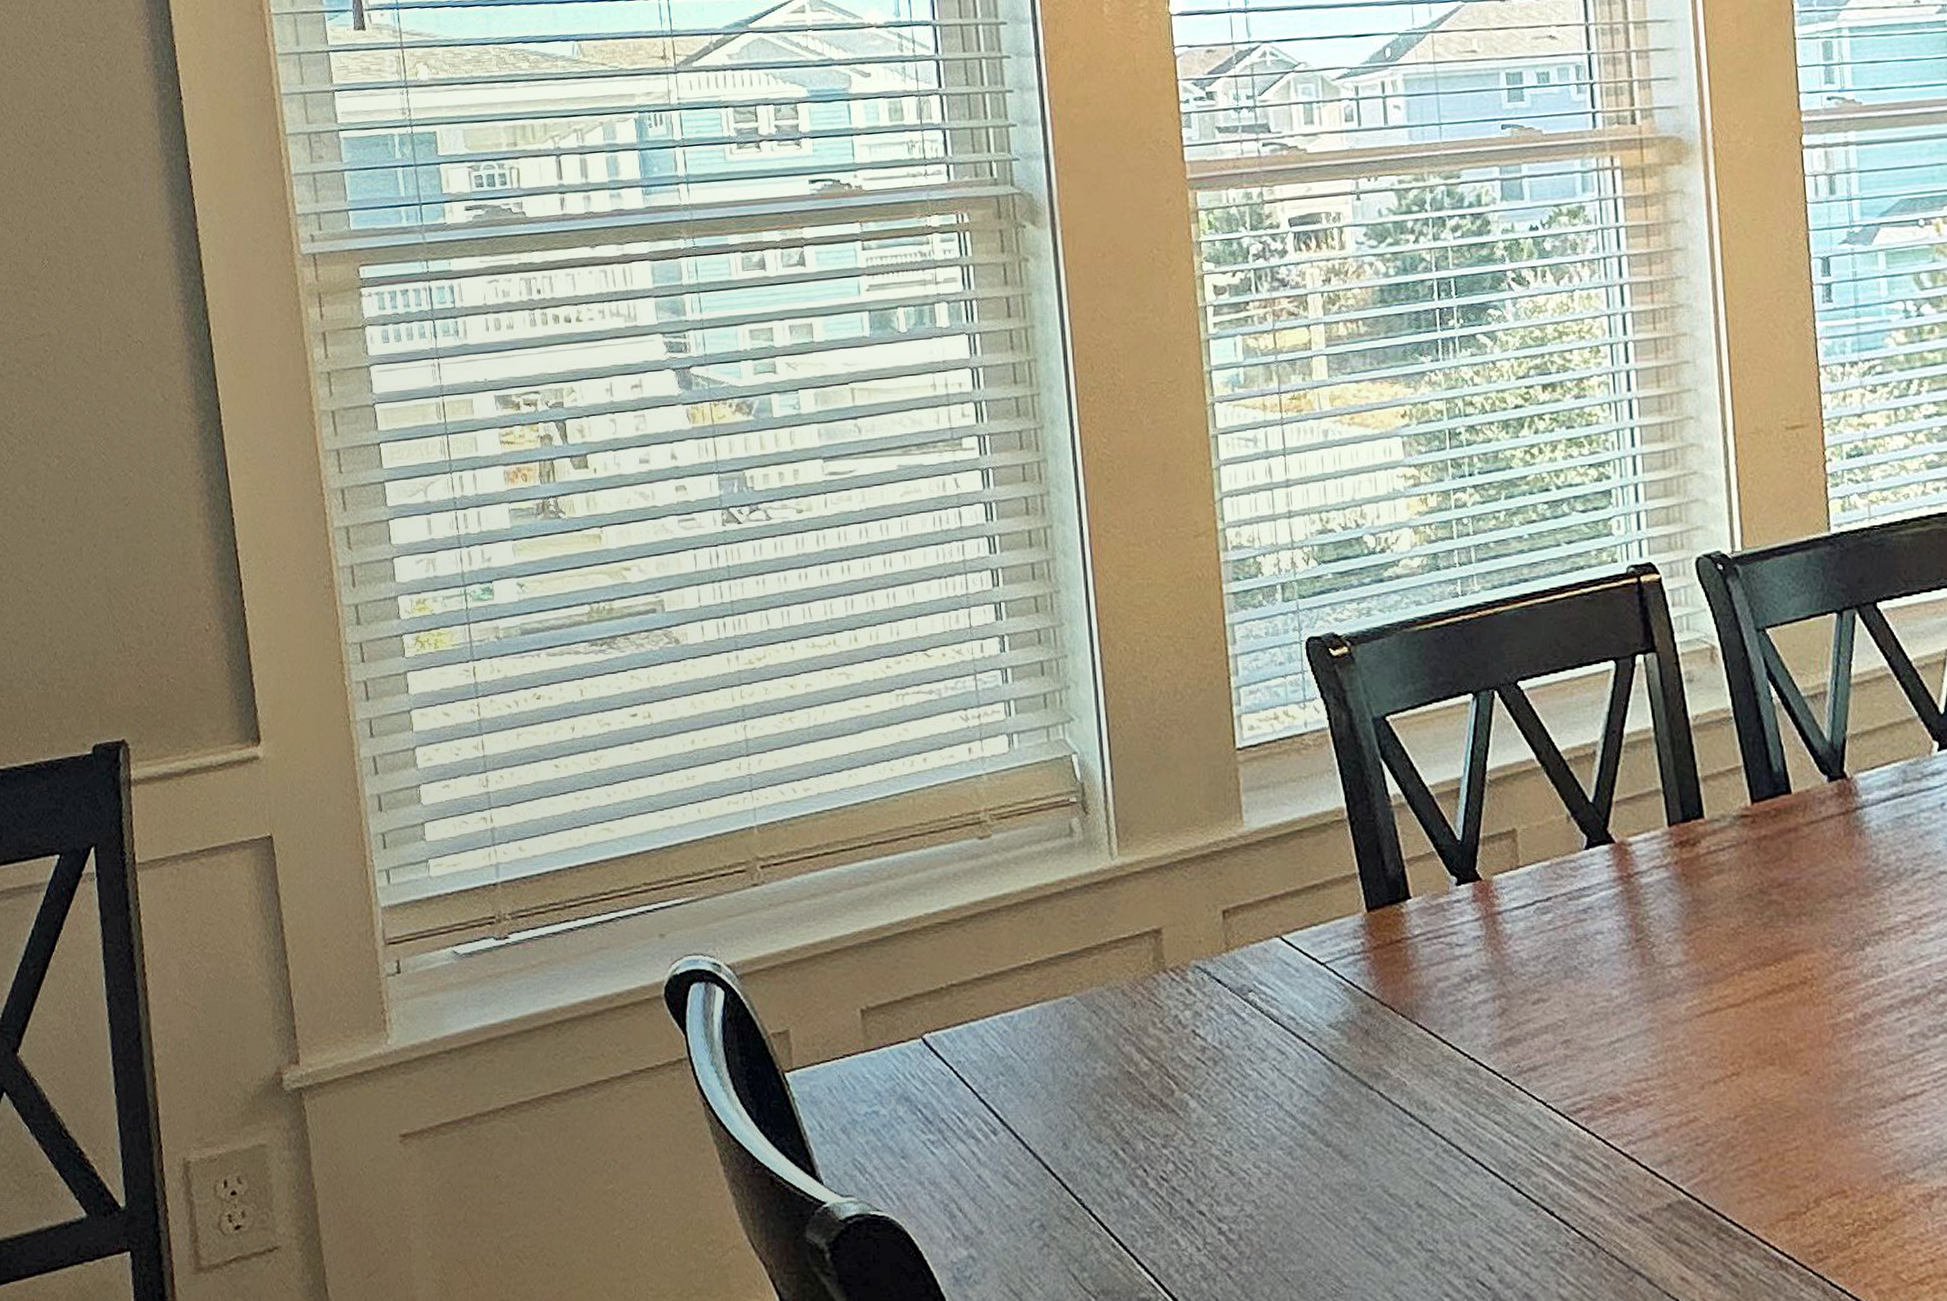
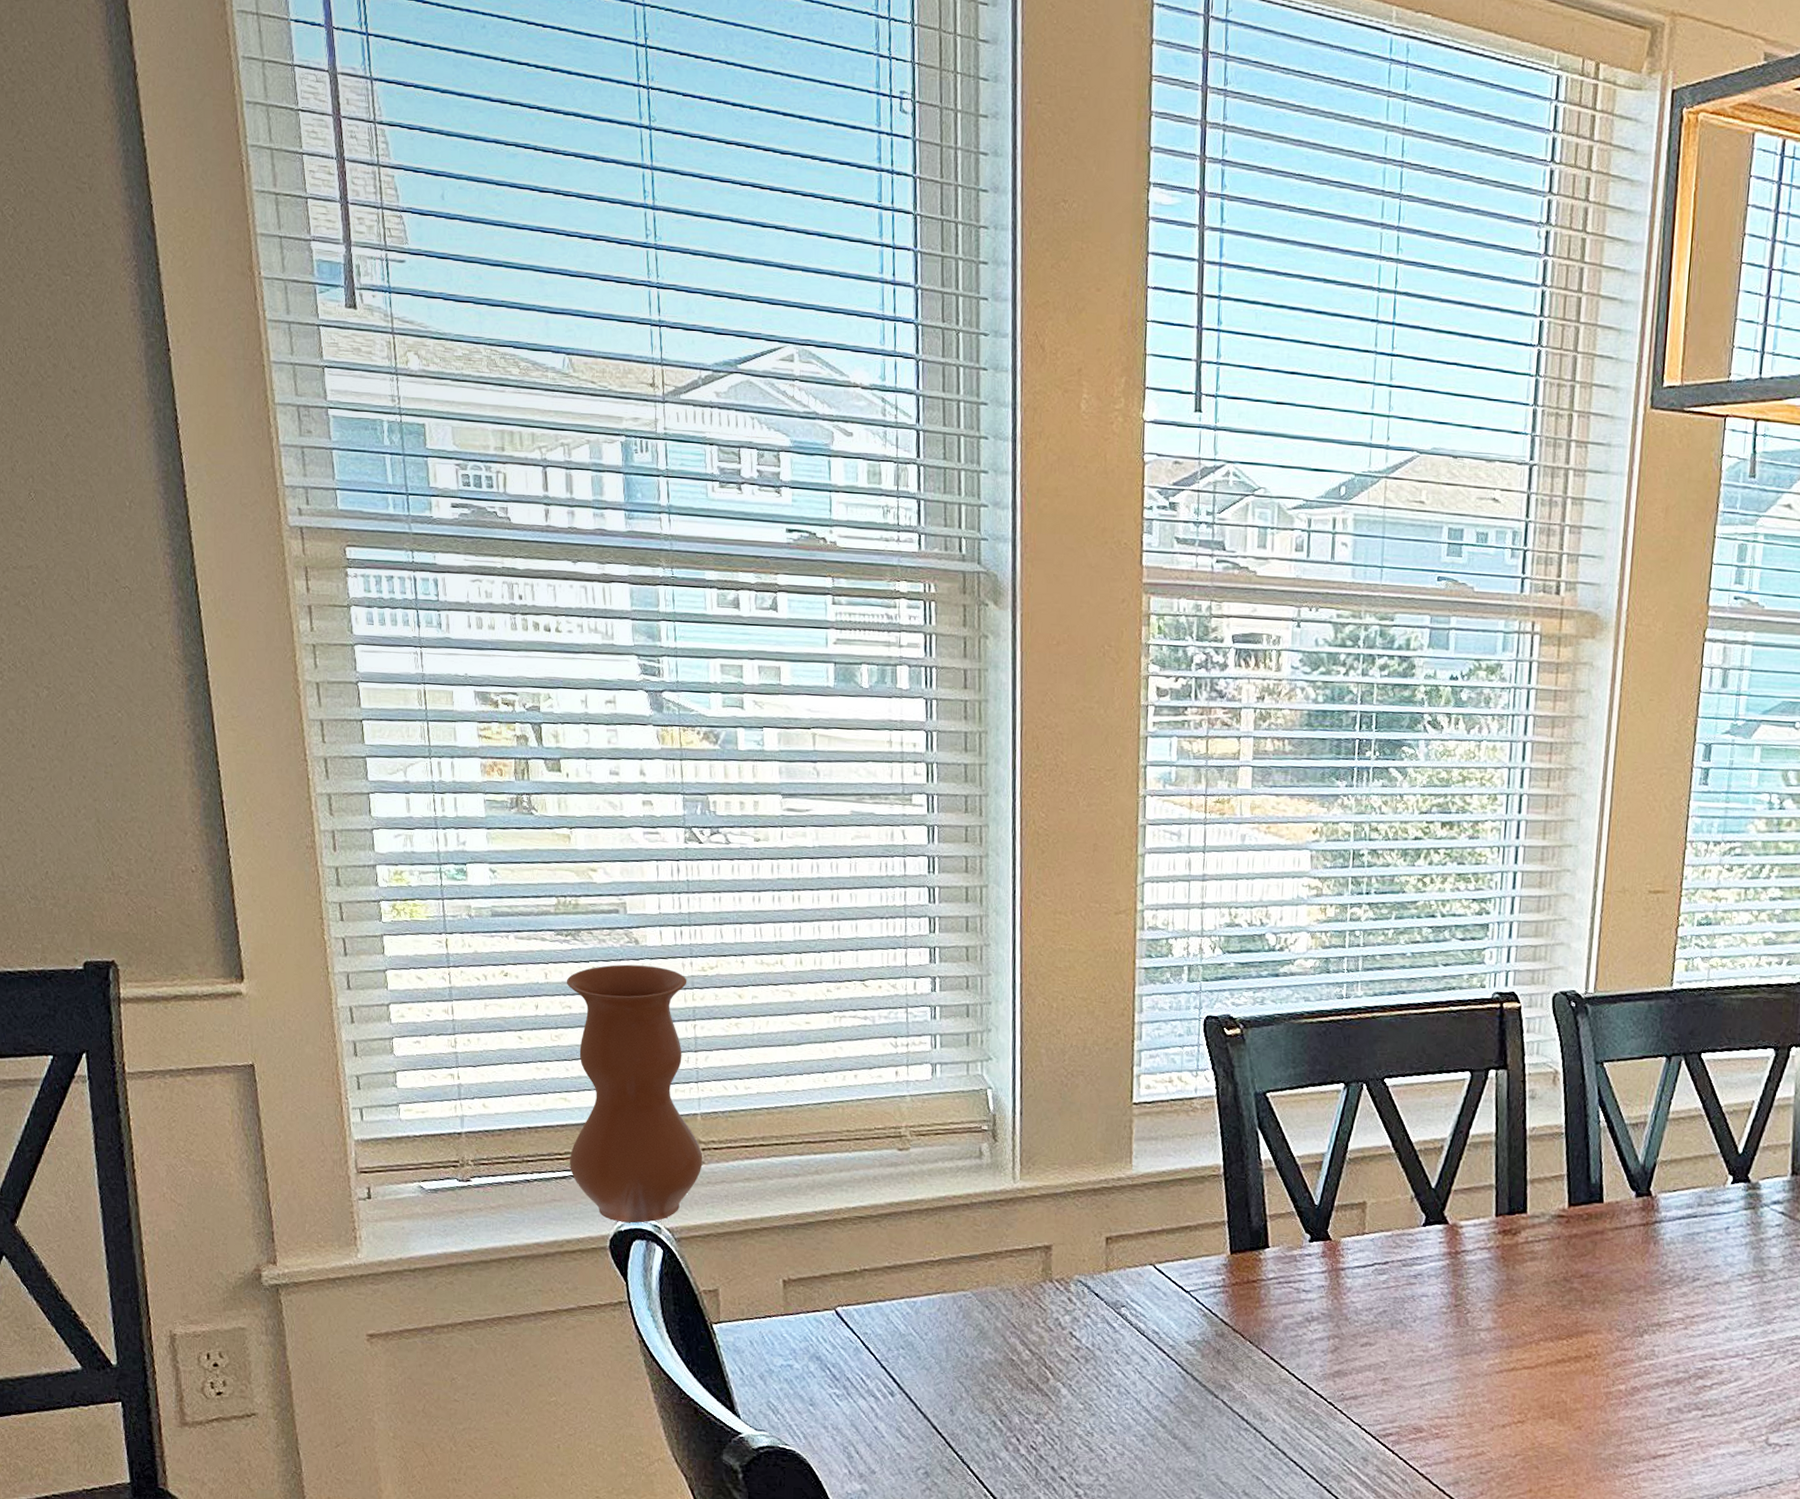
vase: none [603,666,763,965] -> present [566,964,703,1224]

